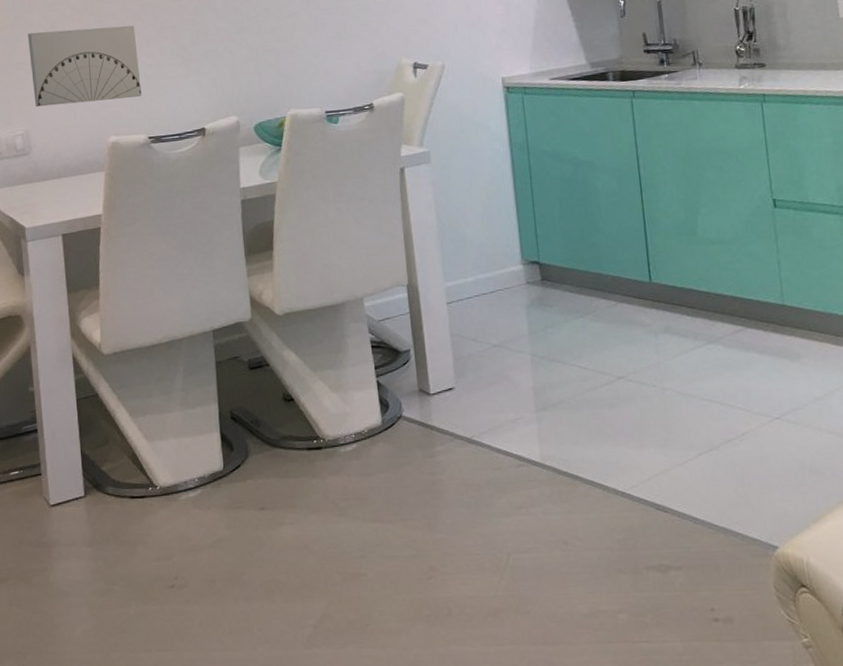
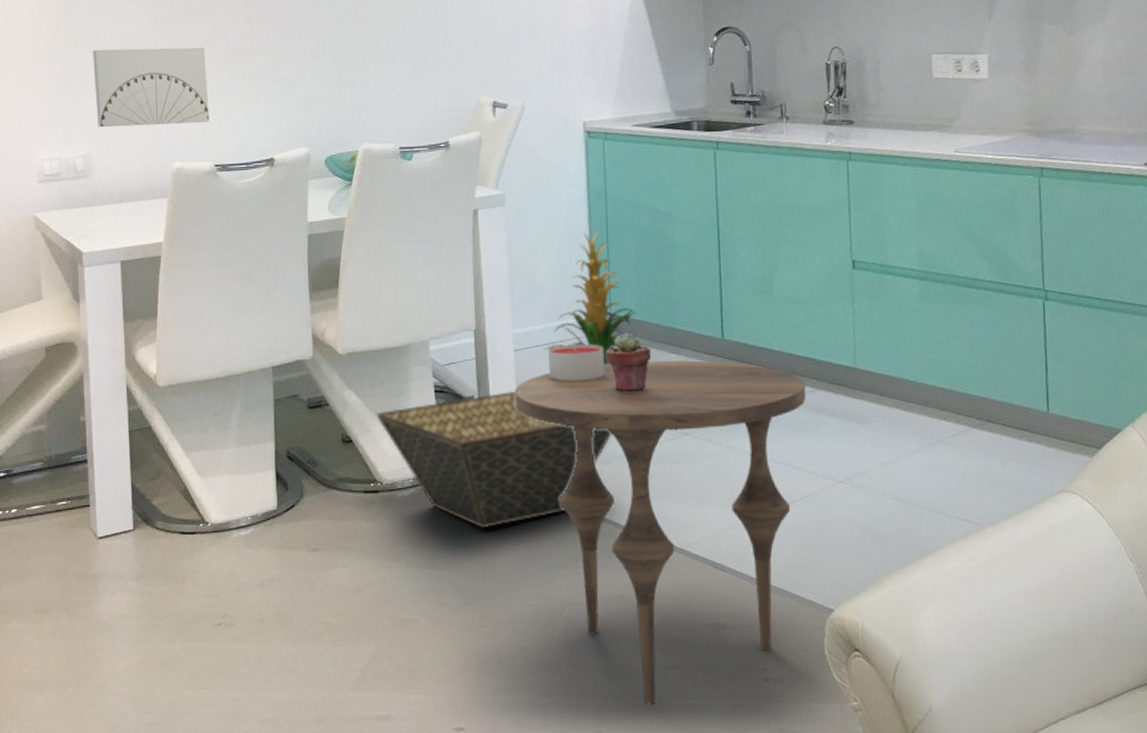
basket: none [315,343,548,481] -> present [376,391,612,529]
side table: none [449,304,737,651] -> present [514,360,806,706]
indoor plant: none [475,183,580,313] -> present [543,231,650,365]
candle: none [480,294,536,332] -> present [548,344,604,382]
potted succulent: none [536,281,582,339] -> present [606,333,652,393]

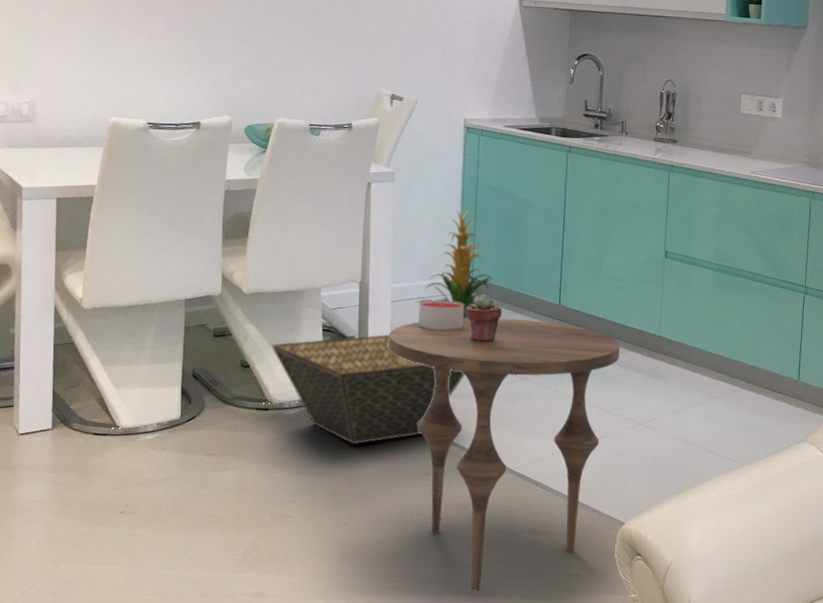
wall art: present [93,47,210,128] -> none [43,10,146,85]

